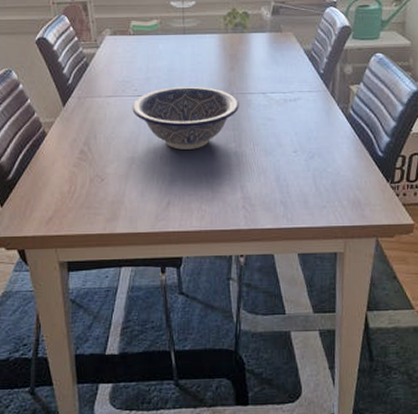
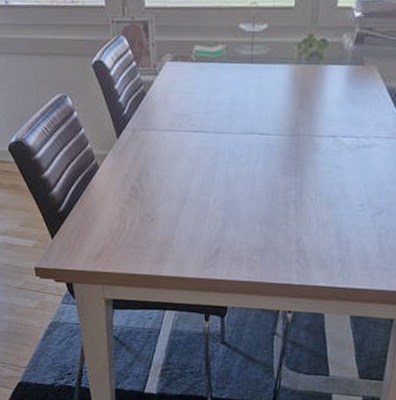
decorative bowl: present [132,86,239,150] -> none [188,123,305,195]

